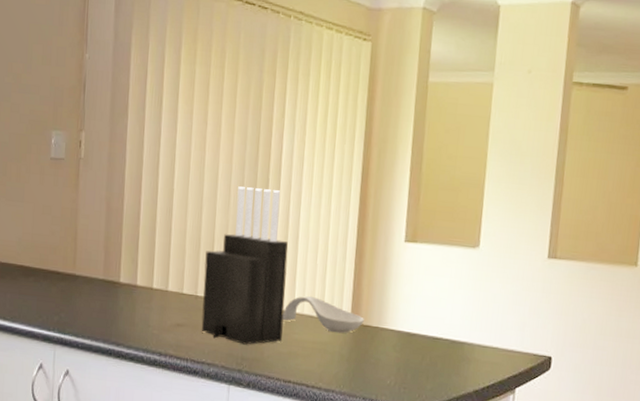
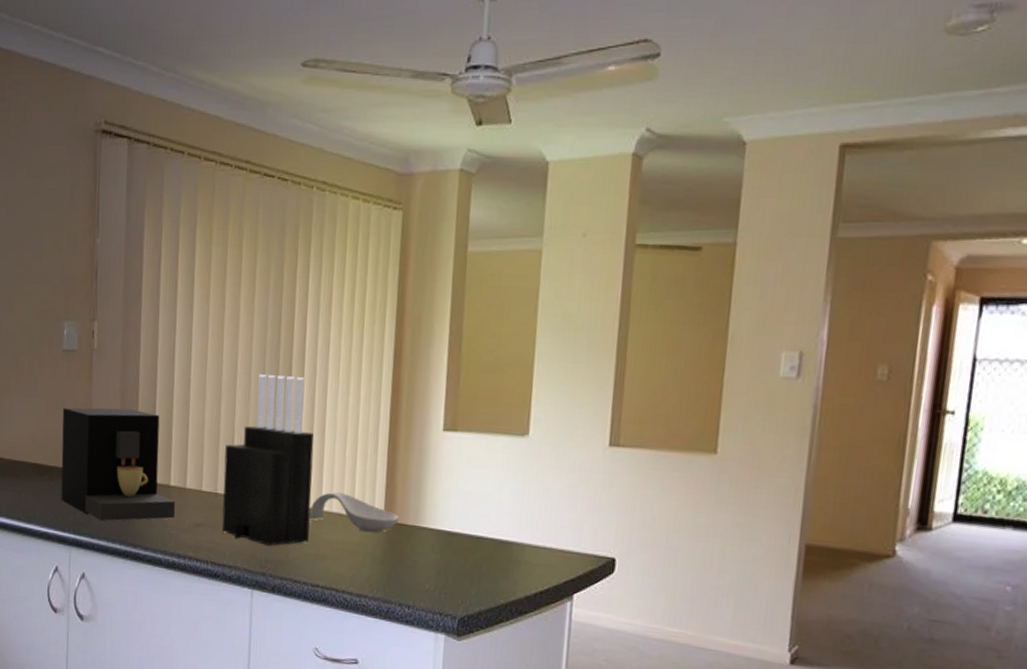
coffee maker: none [46,212,158,321] -> present [61,407,176,522]

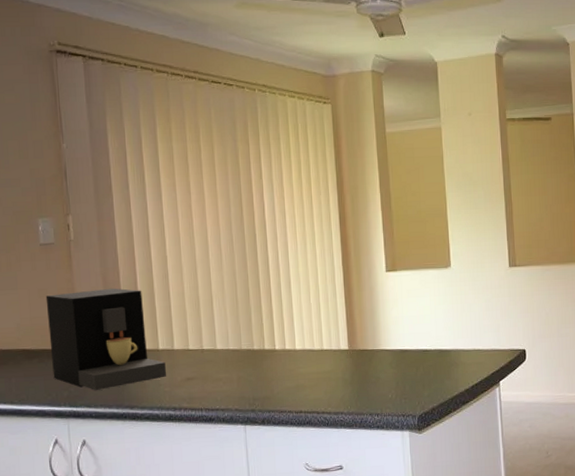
knife block: present [221,374,314,546] -> none [206,243,289,386]
spoon rest: present [309,492,399,533] -> none [286,333,361,361]

